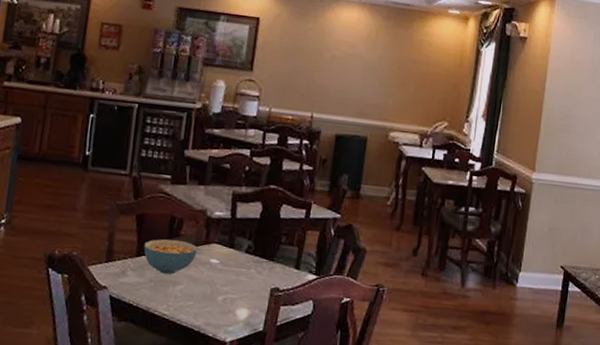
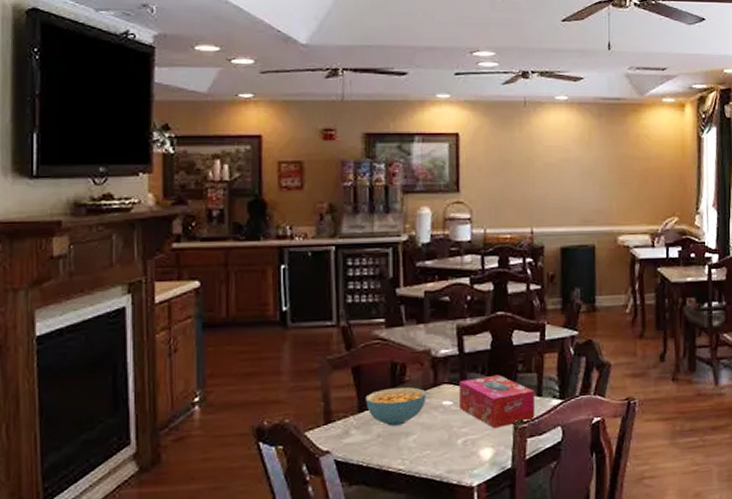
tissue box: none [225,242,293,292] -> present [459,374,535,429]

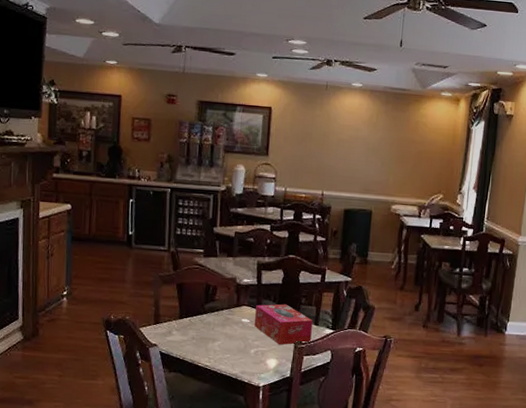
cereal bowl: present [365,387,426,426] -> none [185,303,230,333]

